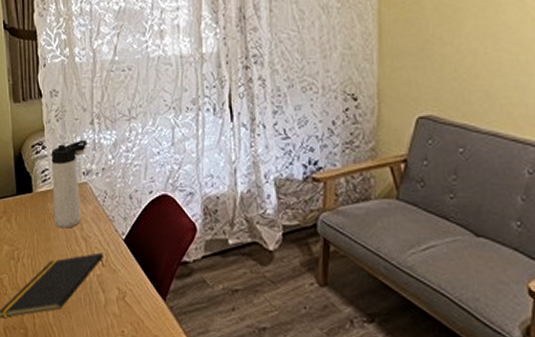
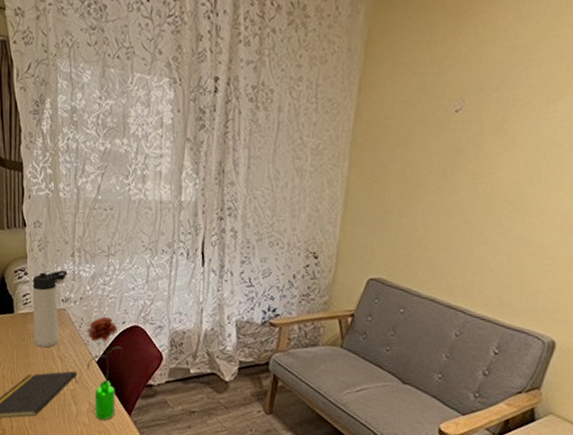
flower: none [111,187,153,308] -> present [86,316,123,420]

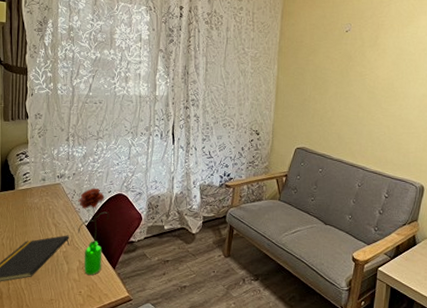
thermos bottle: present [32,270,68,348] -> none [31,152,63,217]

